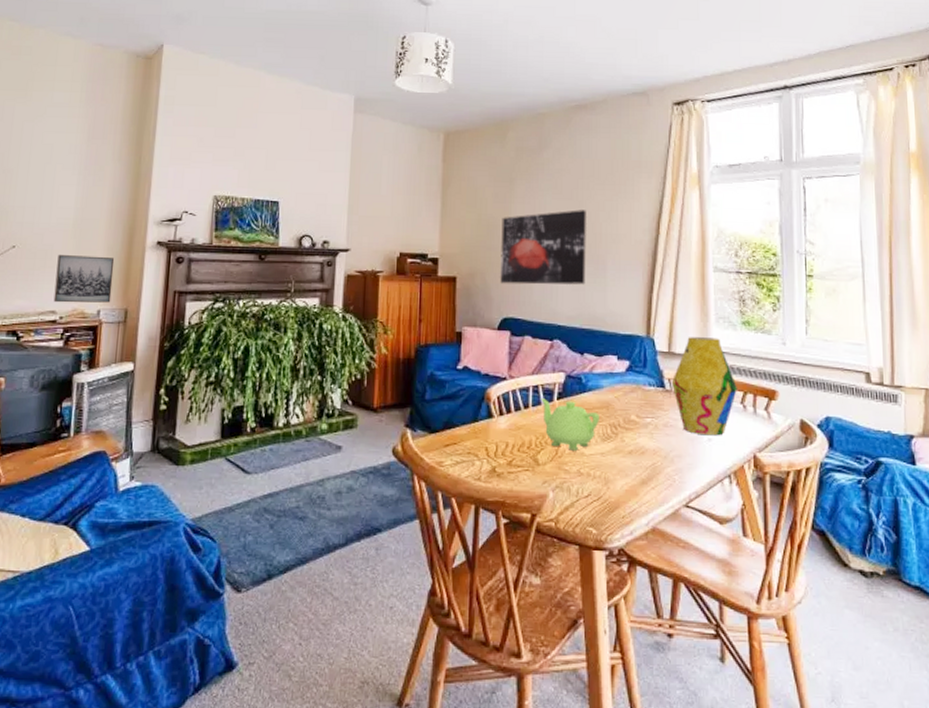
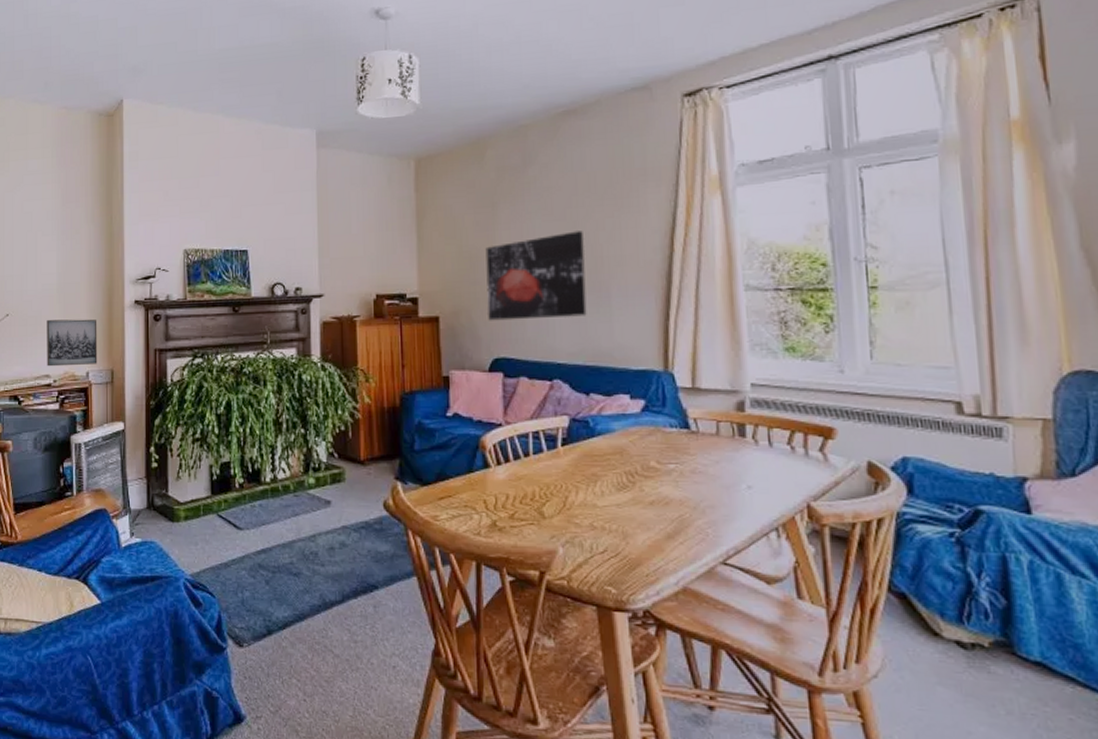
teapot: present [540,397,599,451] -> none [542,444,612,502]
vase: present [671,337,737,436] -> none [697,368,782,483]

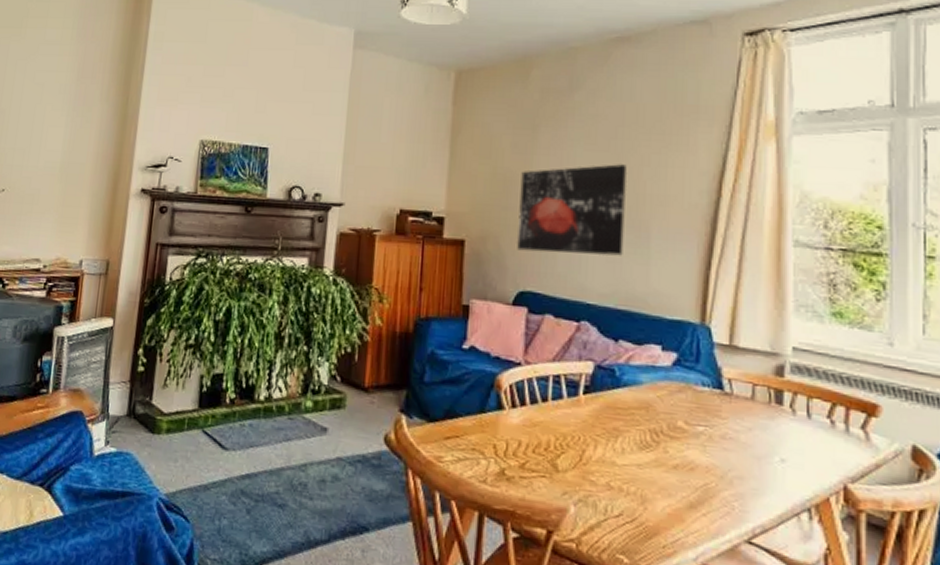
wall art: present [47,319,98,367] -> none [38,200,99,253]

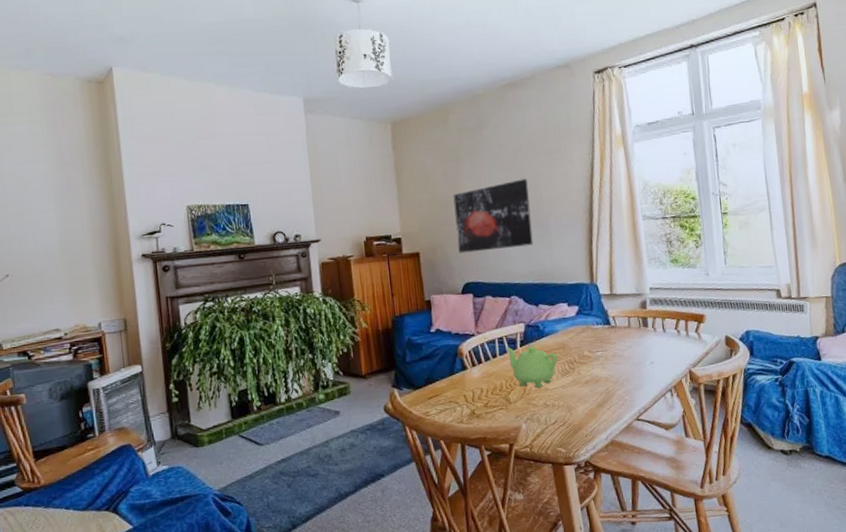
teapot: none [562,389,636,459] -> present [505,346,558,388]

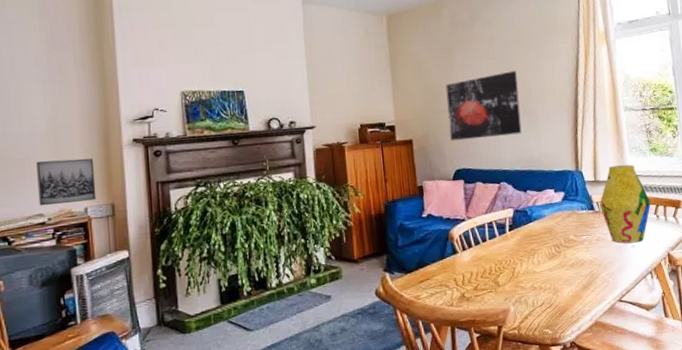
wall art: none [51,274,109,321] -> present [36,158,97,206]
teapot: present [505,346,558,388] -> none [495,230,545,271]
vase: none [615,276,671,360] -> present [599,164,651,243]

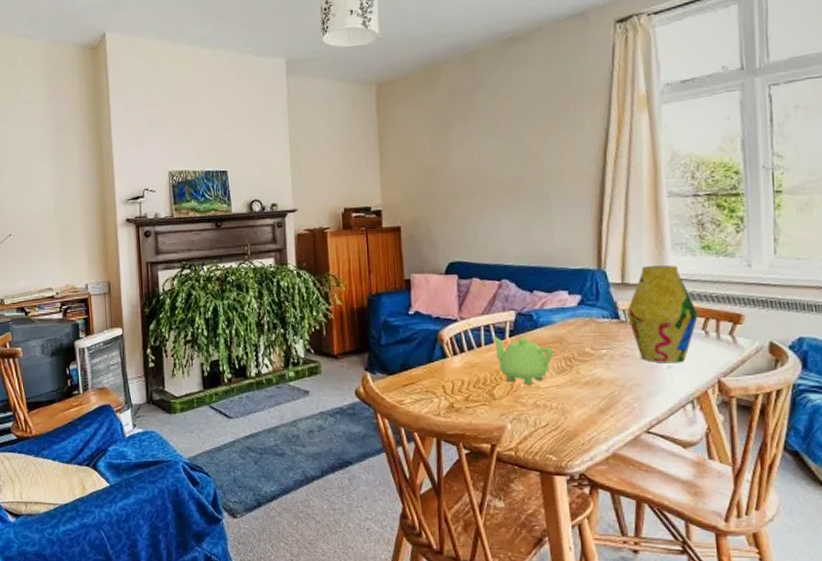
wall art: present [36,158,97,206] -> none [46,236,95,281]
wall art: present [446,71,522,141] -> none [441,147,531,229]
teapot: none [495,230,545,271] -> present [492,336,553,384]

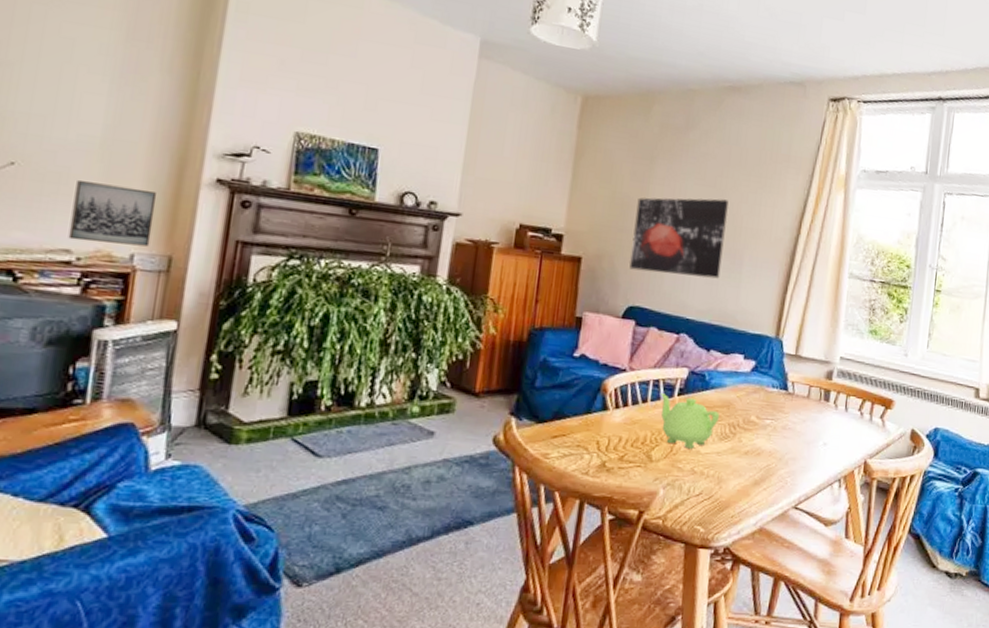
wall art: none [46,236,95,281] -> present [68,181,157,247]
wall art: none [441,147,531,229] -> present [629,197,729,279]
vase: present [626,265,698,363] -> none [794,341,857,441]

